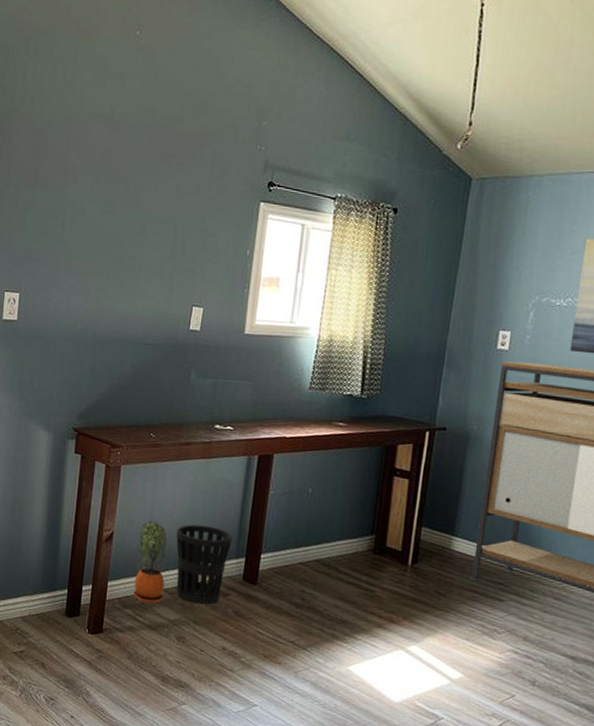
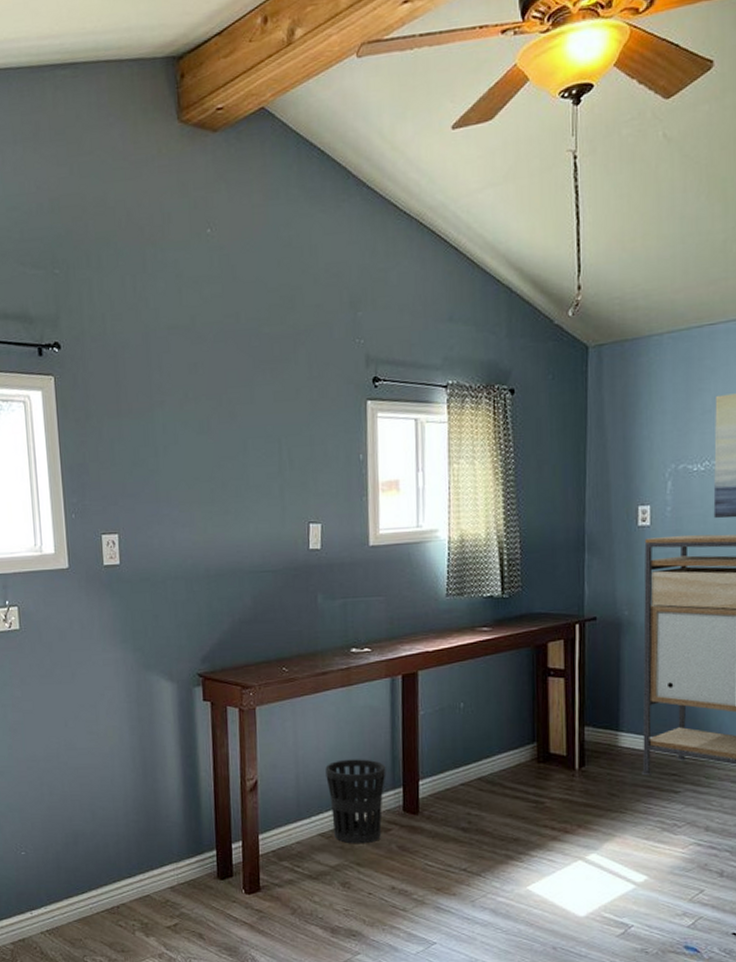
potted plant: present [133,521,167,604] -> none [285,762,321,852]

